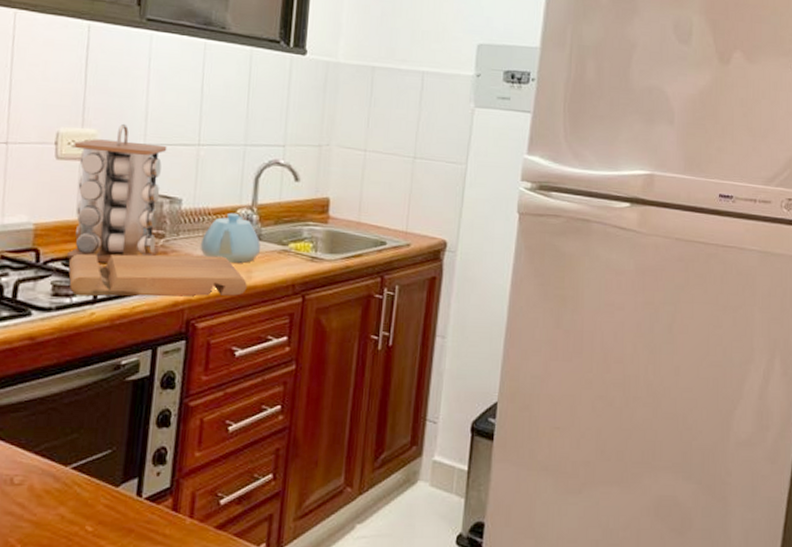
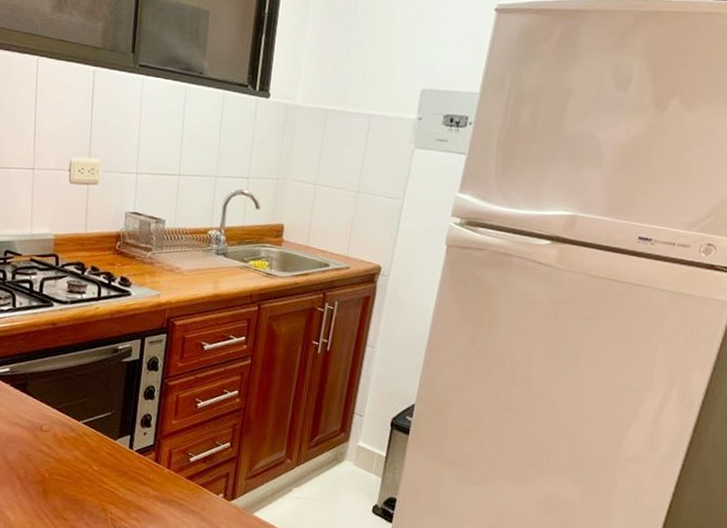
spice rack: present [67,123,168,264] -> none [78,155,155,270]
cutting board: present [68,253,247,297] -> none [79,260,215,302]
teapot: present [200,212,261,263] -> none [178,233,227,275]

